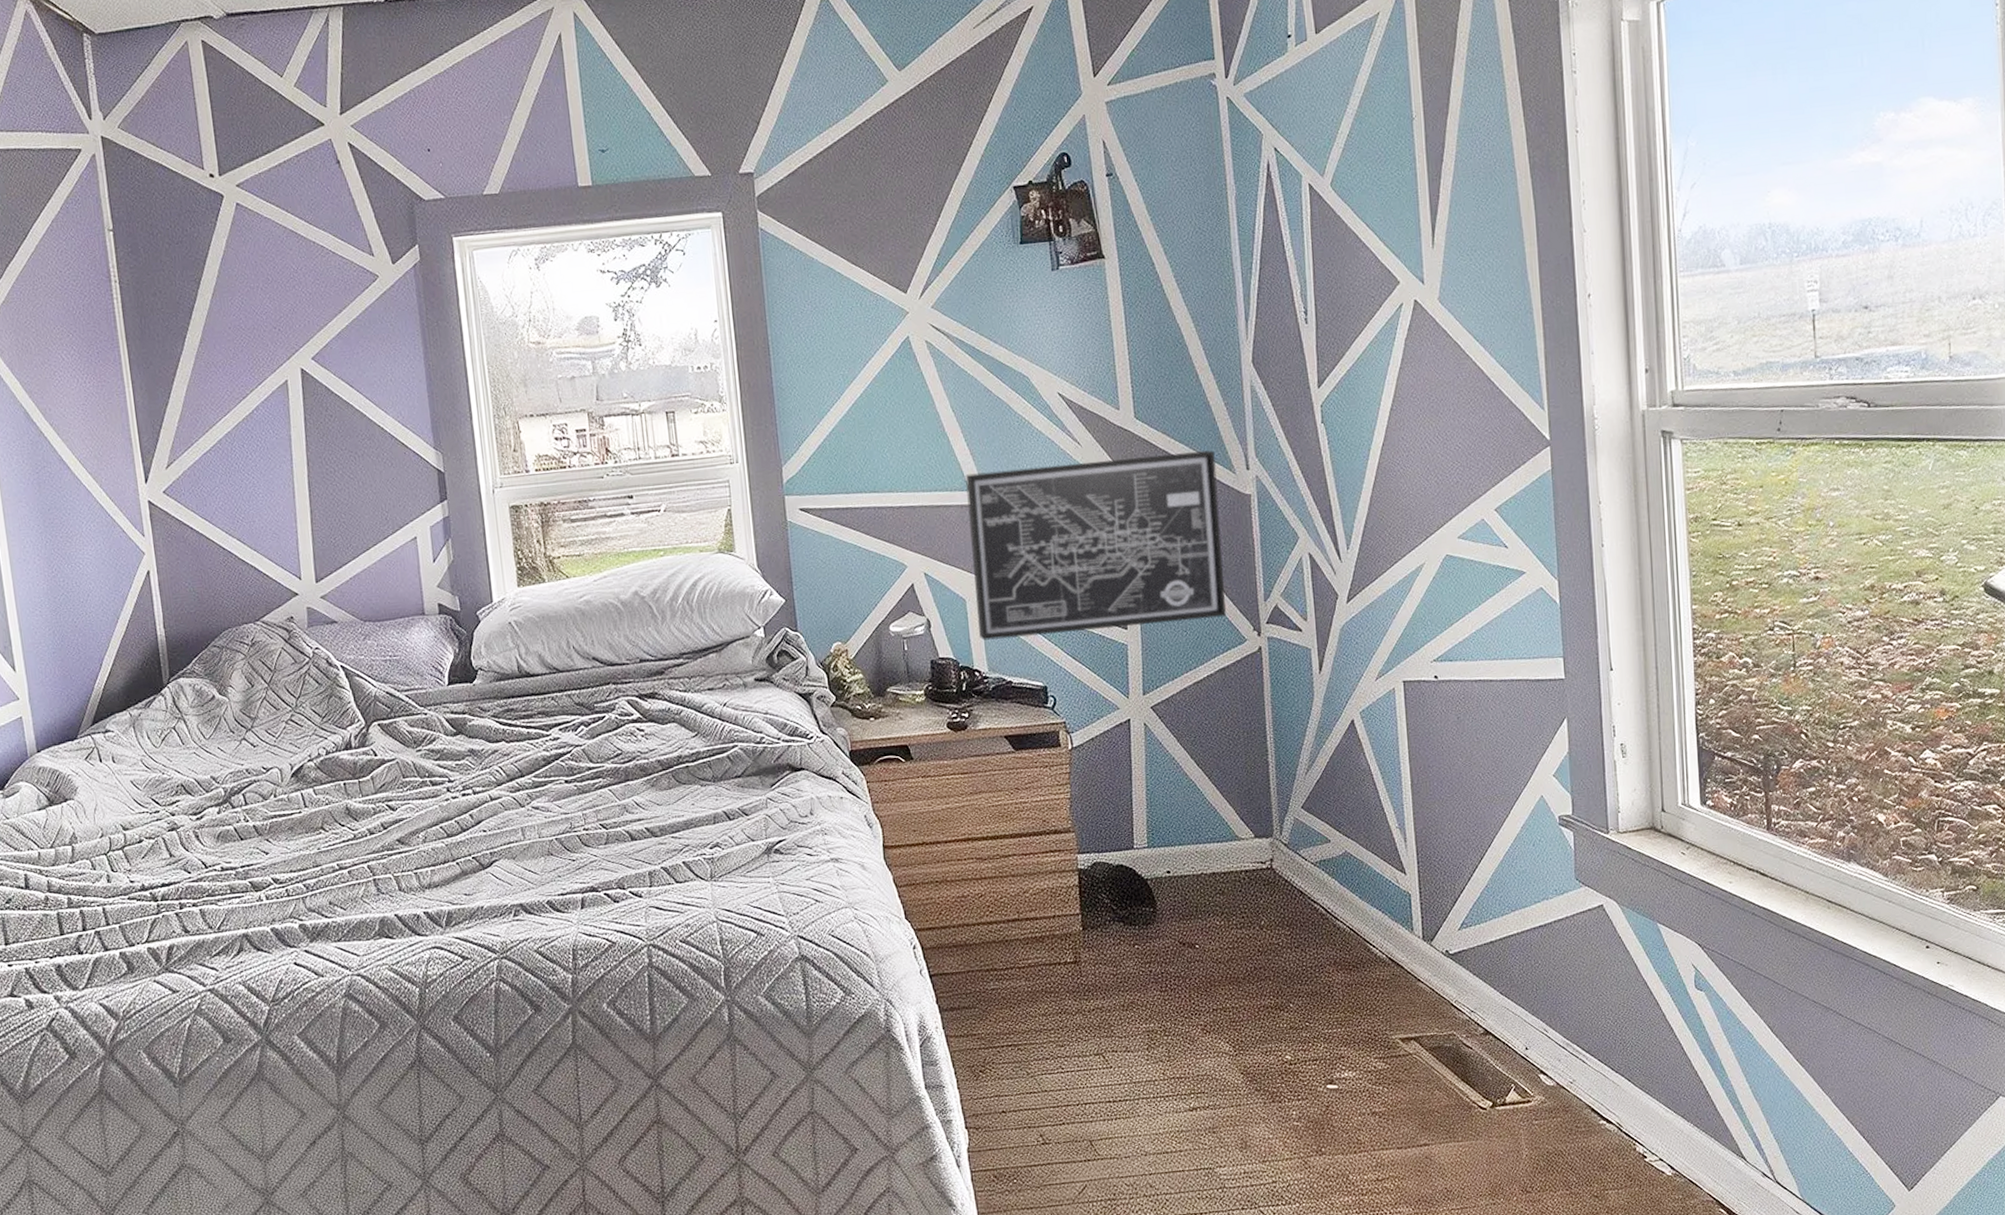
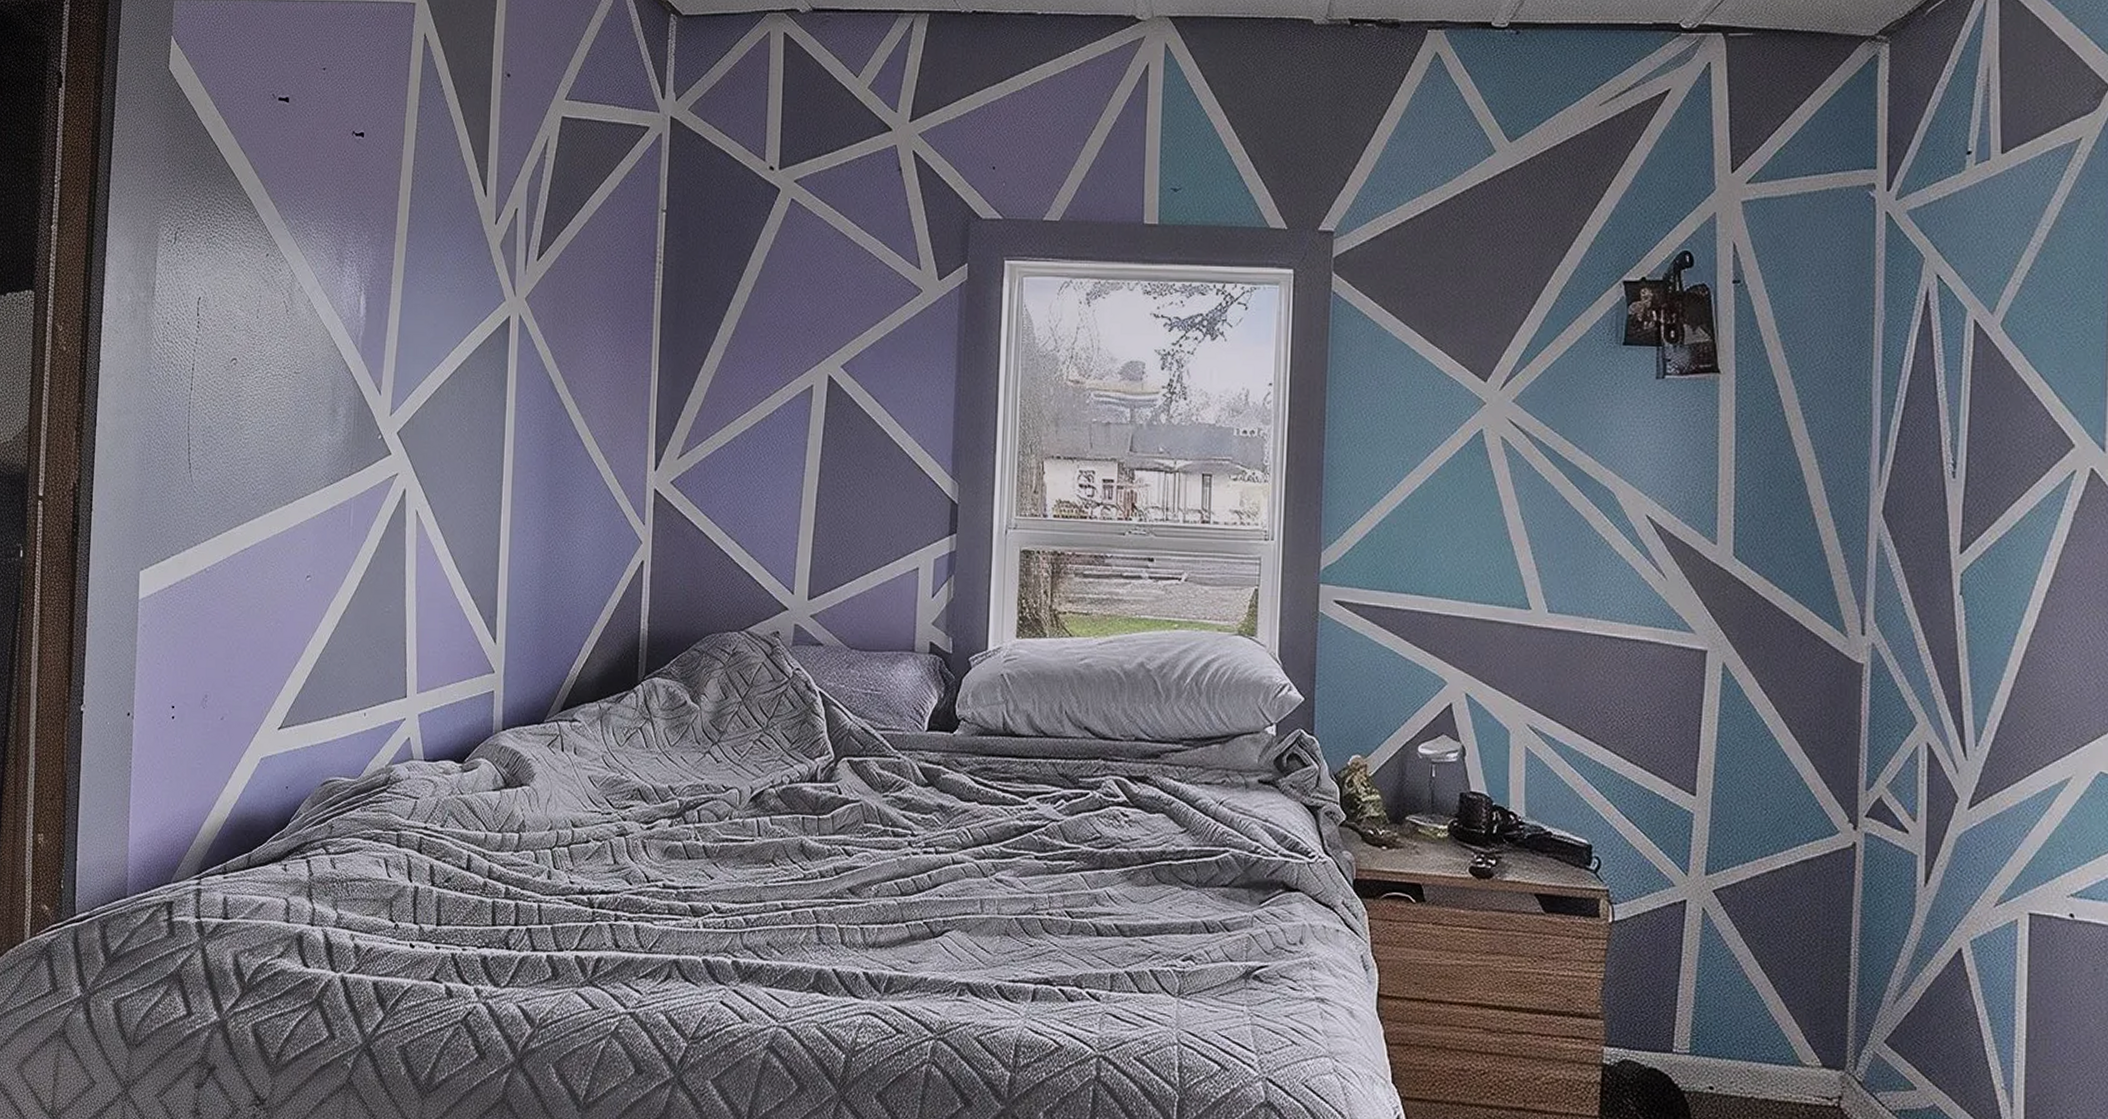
wall art: present [965,450,1226,641] -> none [1521,591,1825,801]

